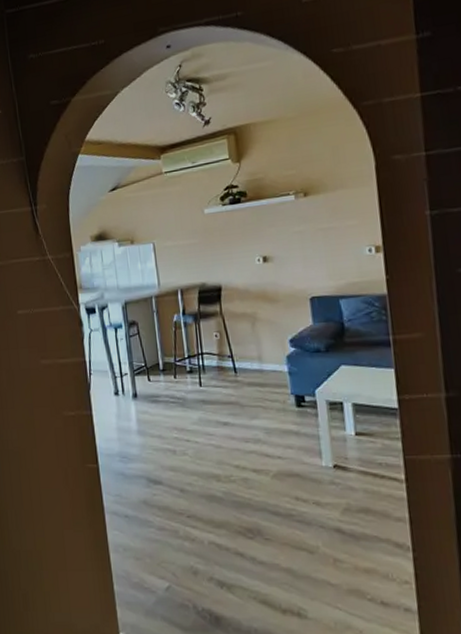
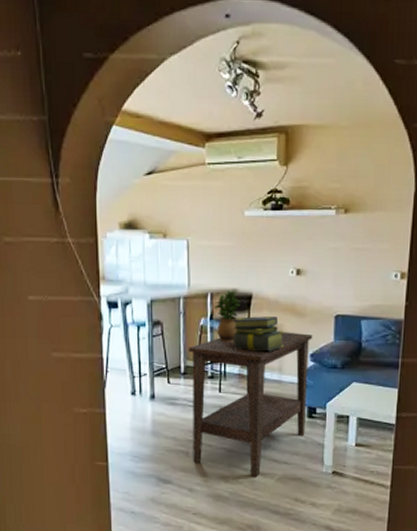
side table: none [164,319,296,474] -> present [188,332,313,477]
potted plant: none [185,285,211,336] -> present [213,290,241,343]
stack of books: none [206,305,261,342] -> present [233,316,285,352]

